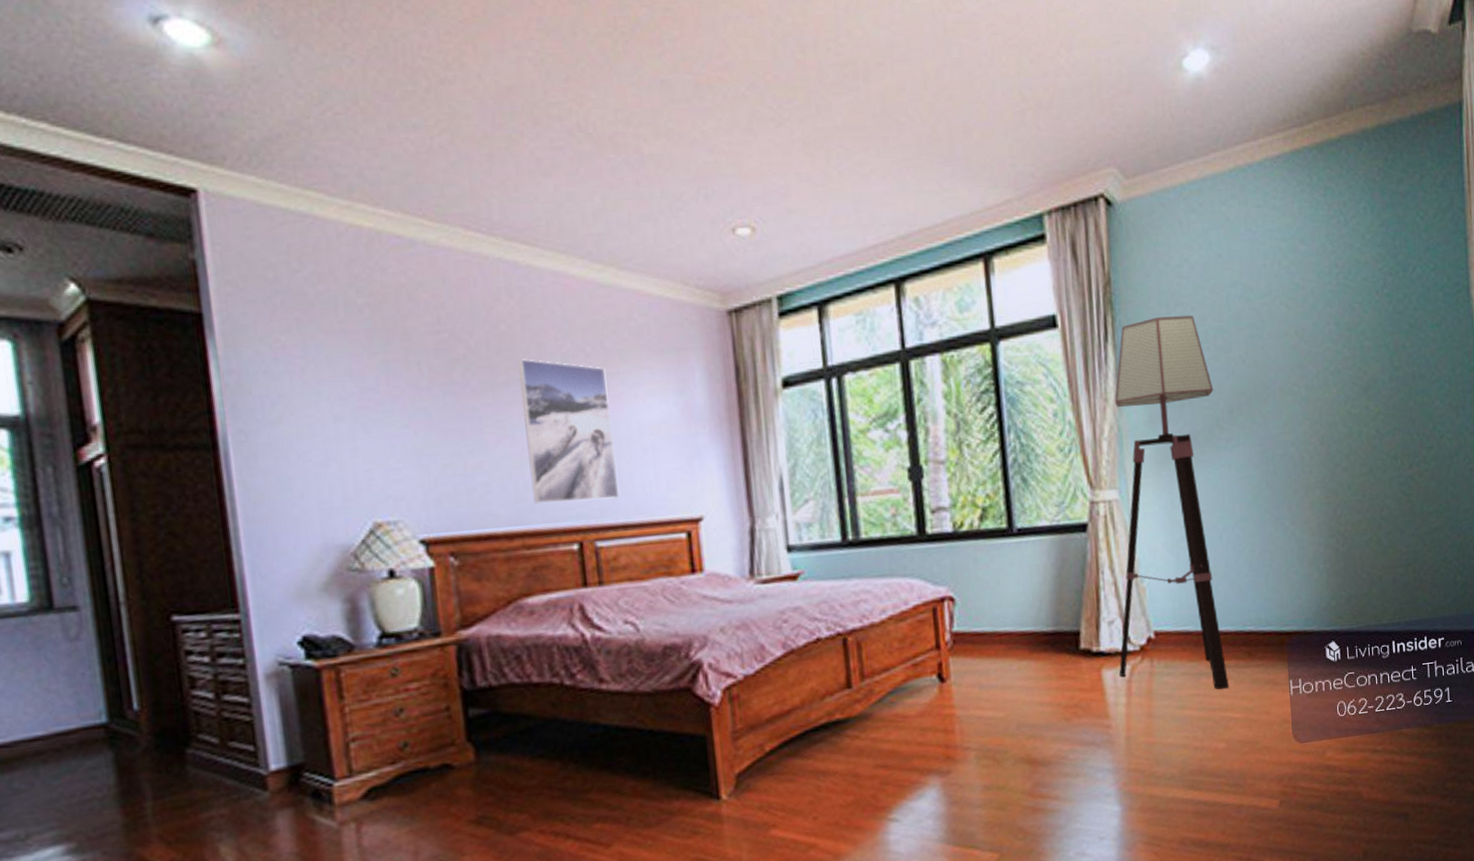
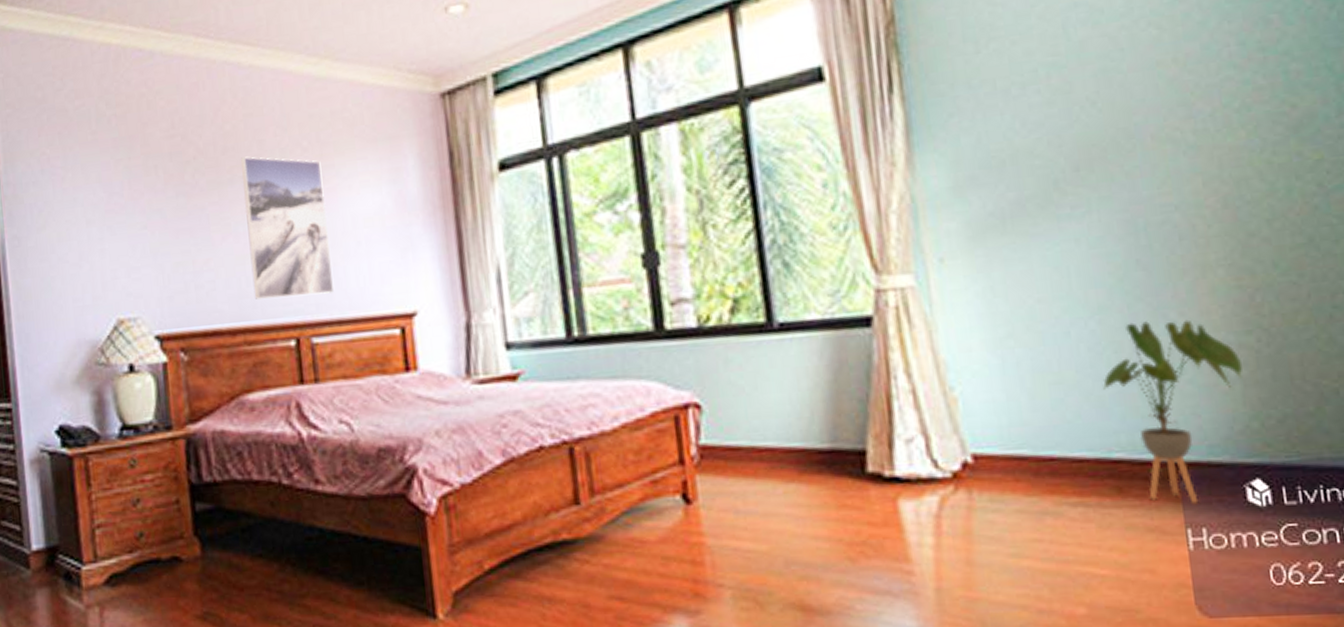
floor lamp: present [1115,315,1229,690] -> none [905,51,1088,536]
house plant: none [1242,527,1328,663] -> present [1102,319,1244,505]

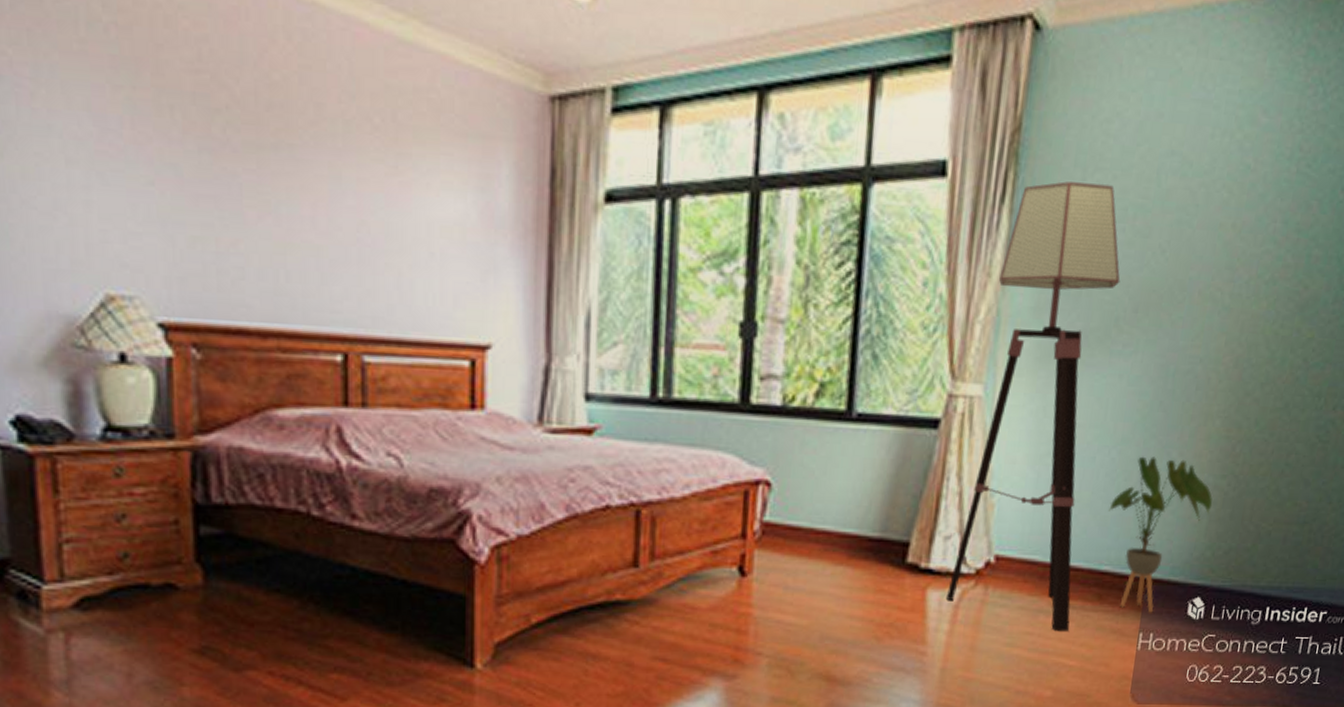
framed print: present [241,156,333,300] -> none [290,120,397,307]
floor lamp: none [905,51,1088,536] -> present [945,181,1121,632]

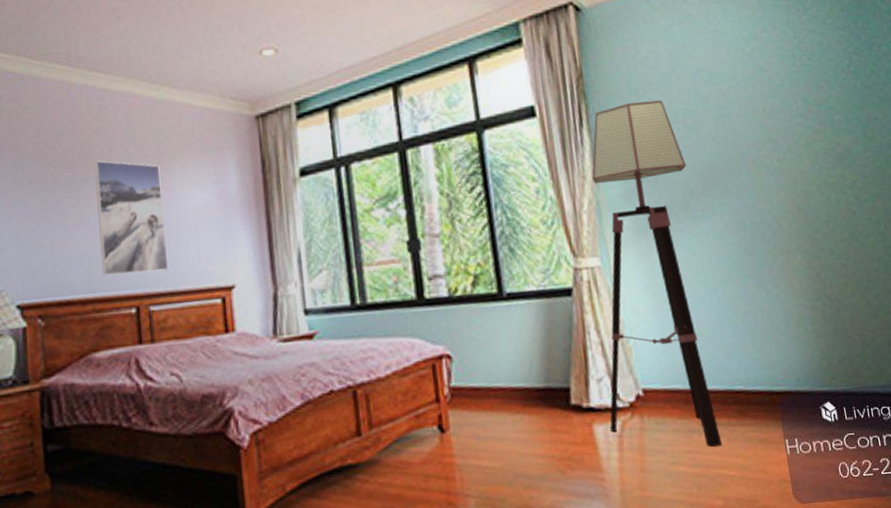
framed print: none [290,120,397,307] -> present [94,160,168,276]
house plant: present [1109,456,1213,614] -> none [727,290,816,422]

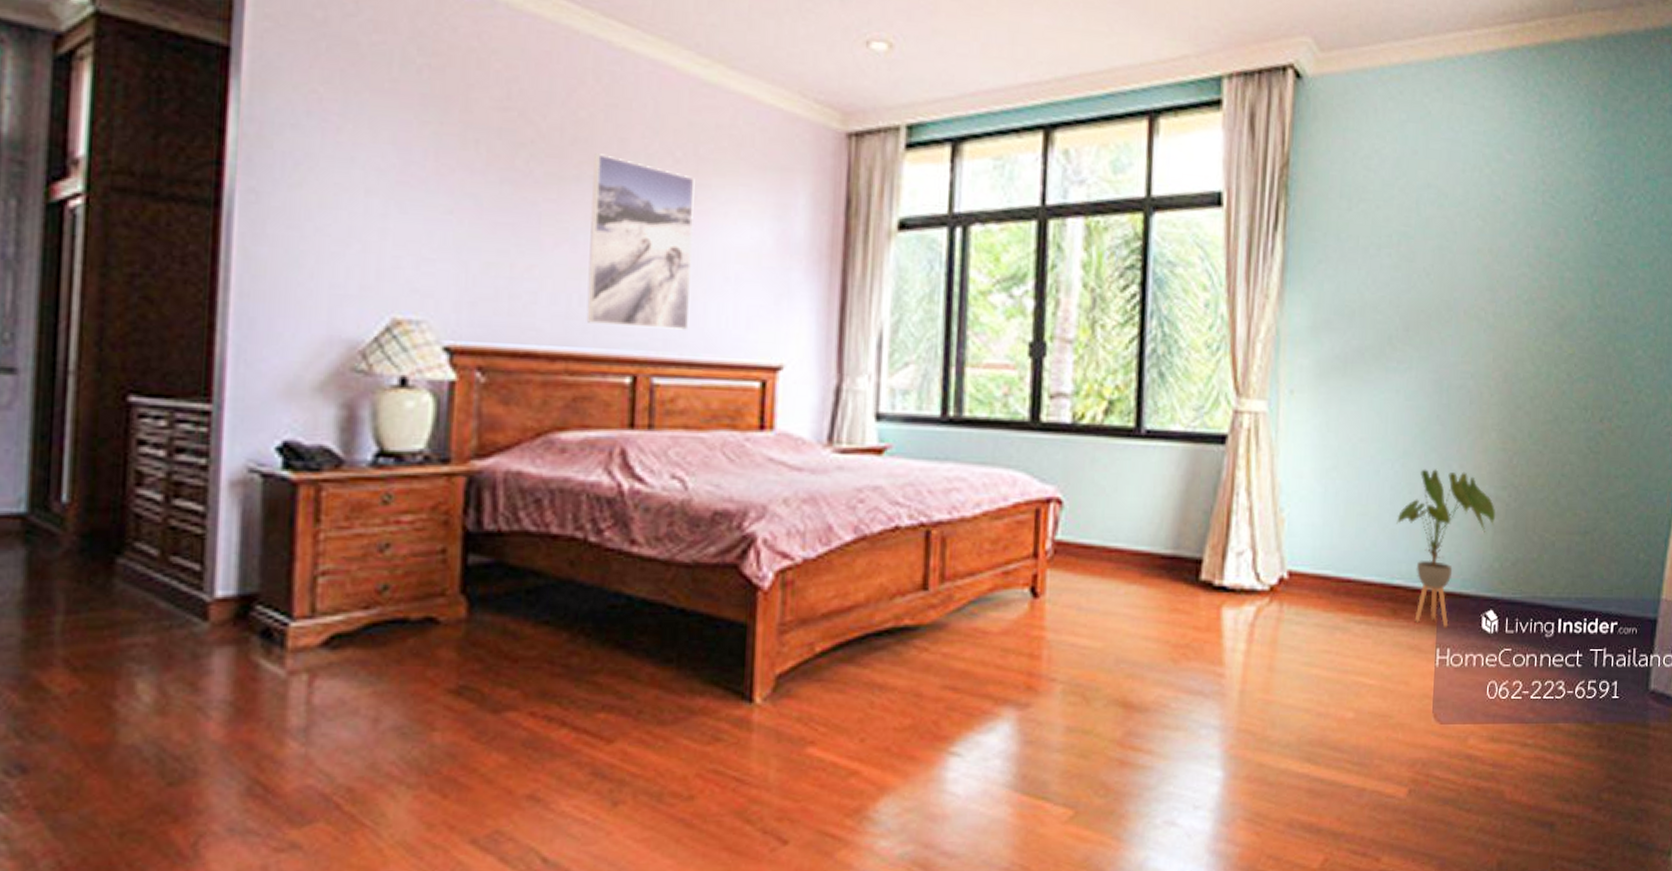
floor lamp: present [592,100,722,448] -> none [1241,211,1390,650]
house plant: none [727,290,816,422] -> present [1396,469,1496,629]

